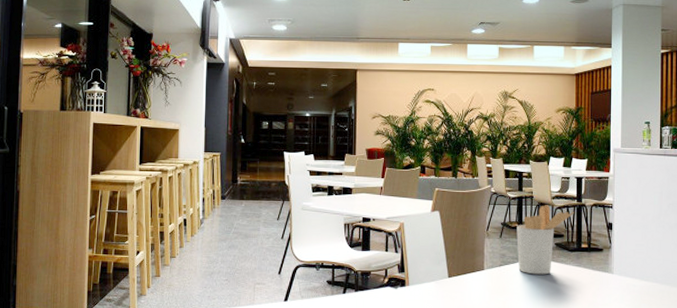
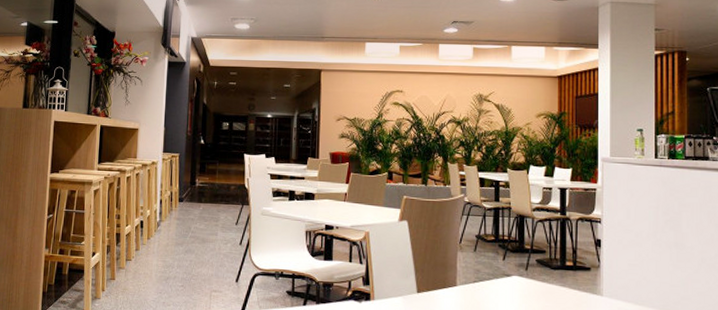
utensil holder: present [516,205,574,275] -> none [493,217,557,294]

